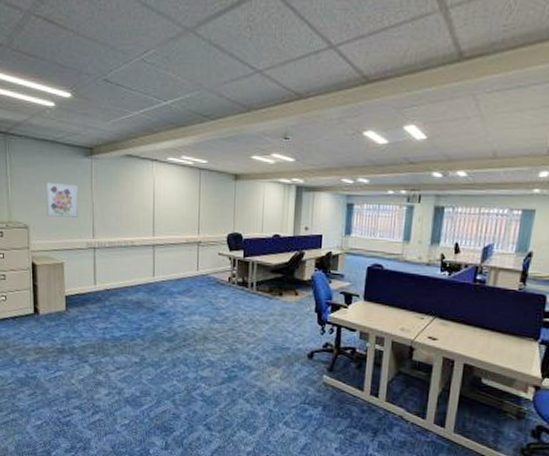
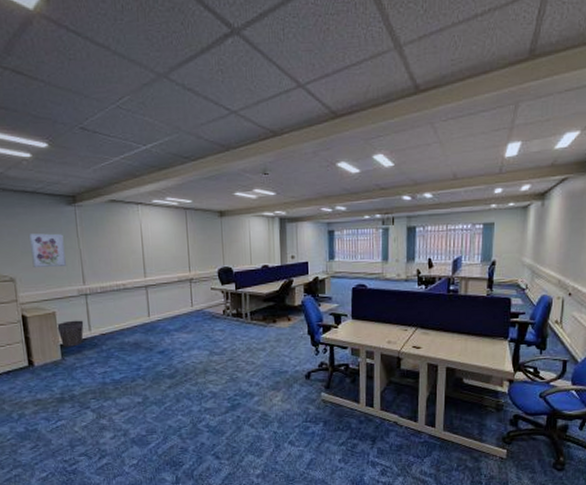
waste bin: none [64,272,90,299] -> present [57,320,84,347]

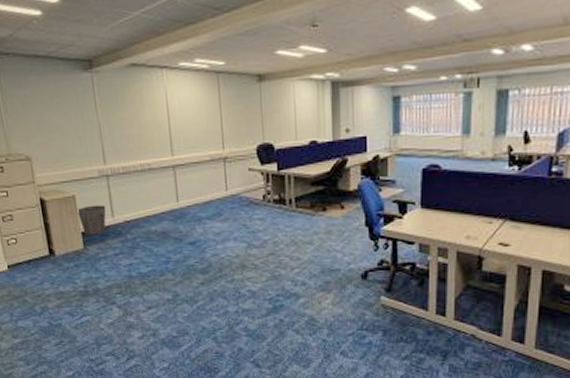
wall art: present [28,233,66,269] -> none [43,104,85,146]

